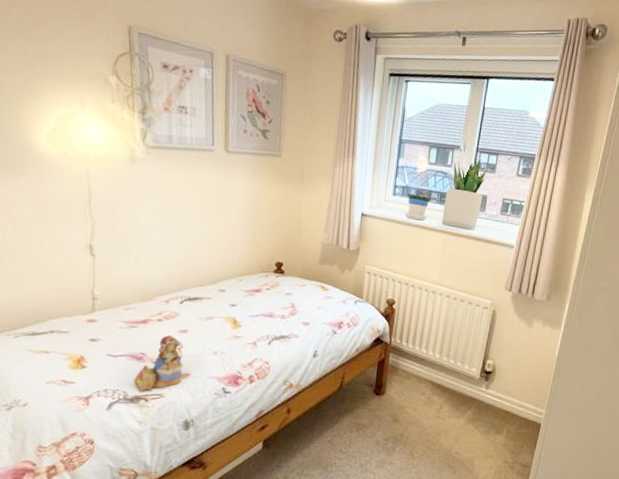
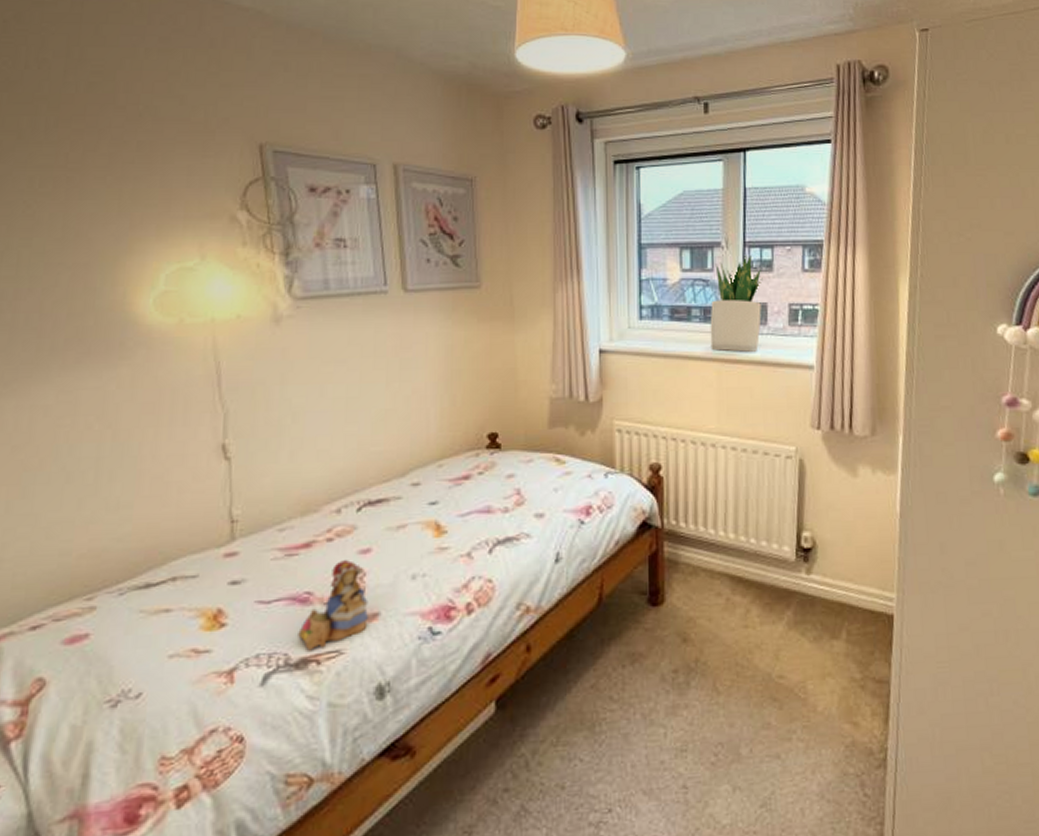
flowerpot: present [405,193,431,222] -> none [658,314,692,350]

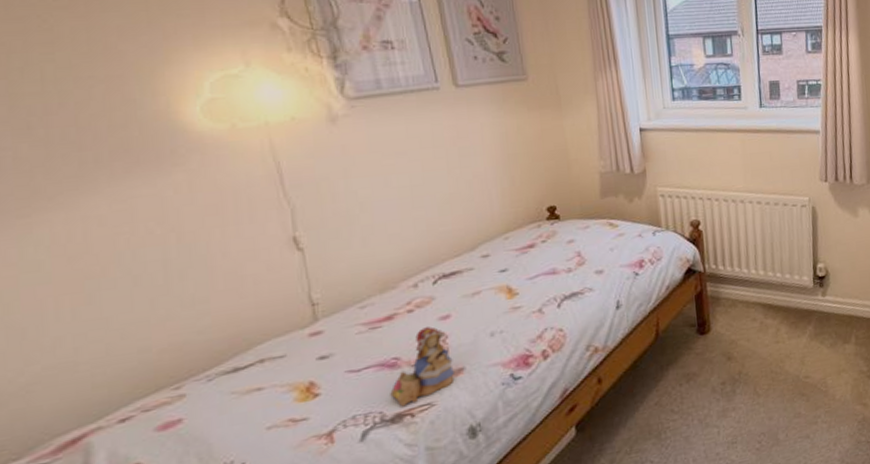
planter: present [710,254,763,353] -> none [732,40,775,124]

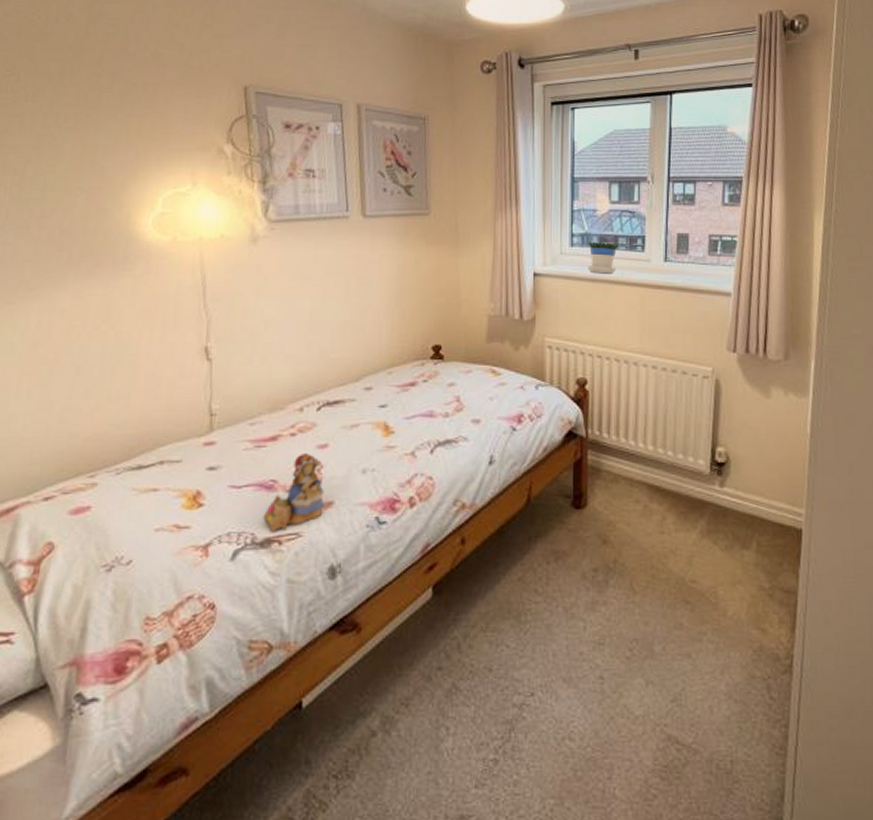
flowerpot: none [688,94,717,125] -> present [588,242,618,275]

